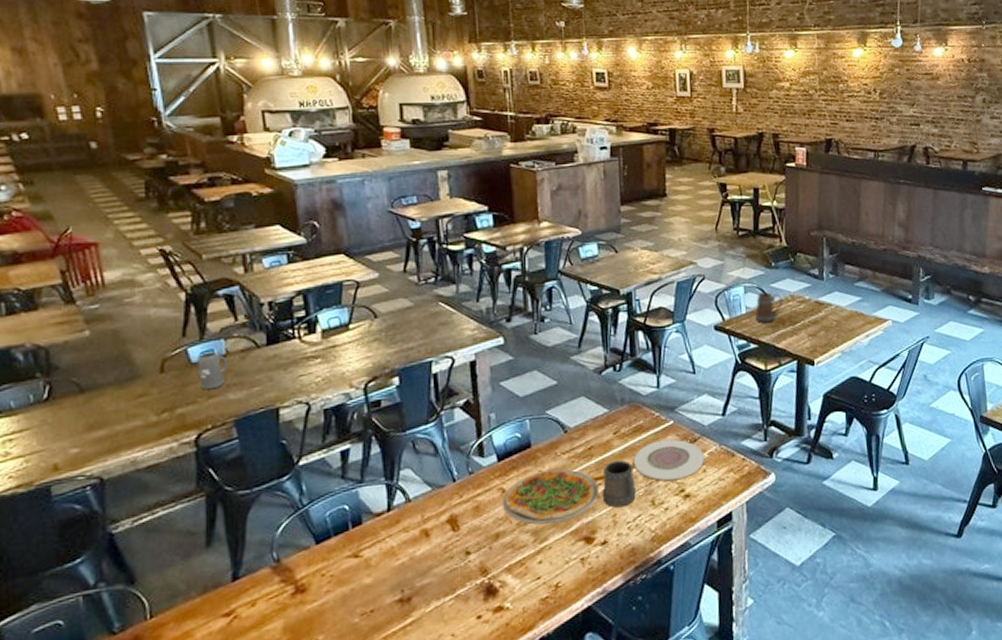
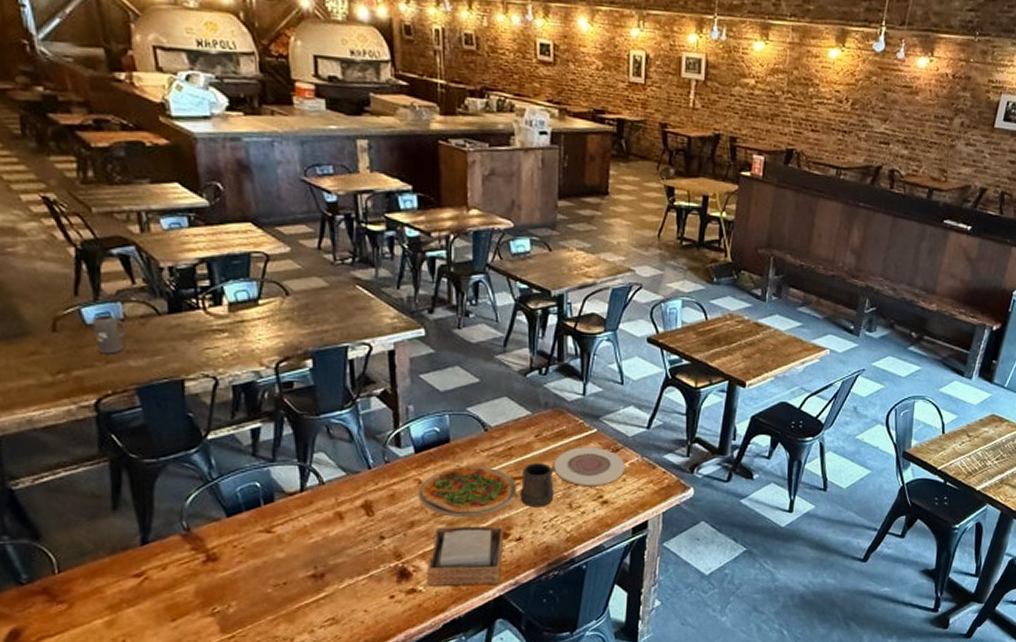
napkin holder: none [513,530,589,602] -> present [426,526,504,586]
beer mug: present [754,292,783,324] -> none [690,308,721,341]

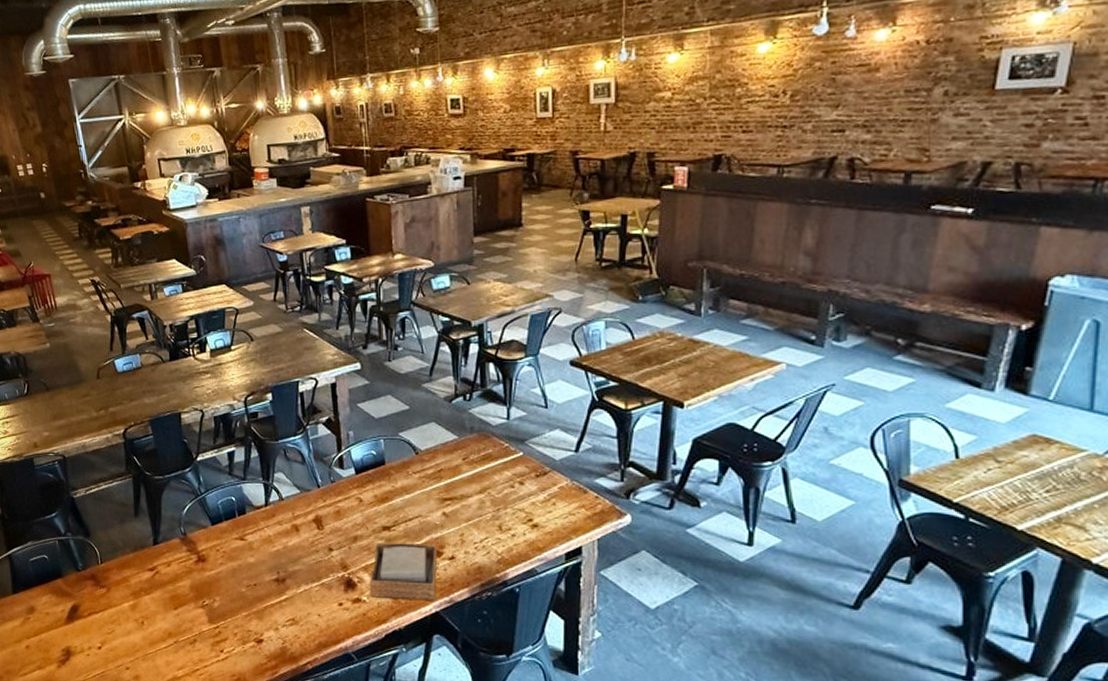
beer mug: present [92,314,127,354] -> none [121,364,143,395]
pizza: present [418,467,517,518] -> none [359,487,447,535]
beer mug: present [519,463,554,508] -> none [450,485,483,528]
plate: present [554,447,626,487] -> none [482,470,555,510]

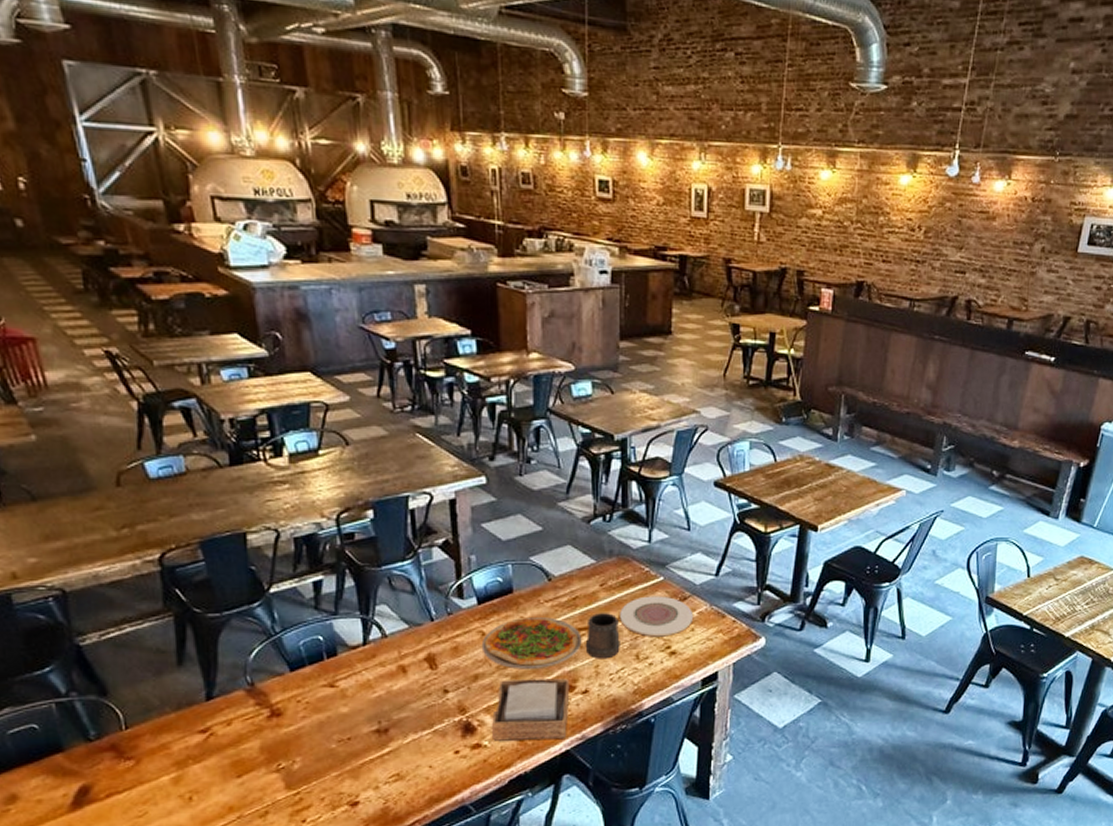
pizza: none [359,487,447,535] -> present [481,617,582,670]
beer mug: none [450,485,483,528] -> present [585,613,620,659]
plate: none [482,470,555,510] -> present [620,596,694,637]

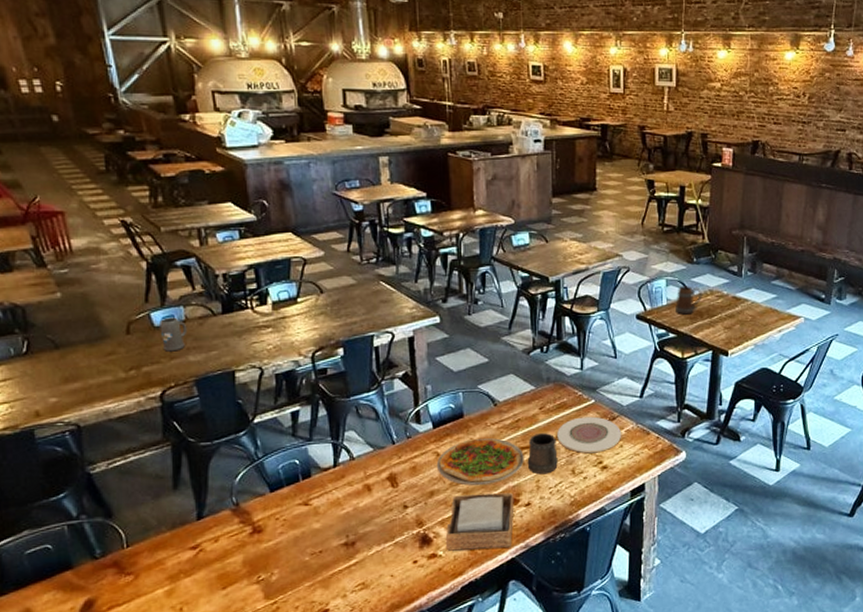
beer mug: none [155,468,189,508] -> present [159,317,188,352]
beer mug: none [758,450,791,484] -> present [674,286,702,316]

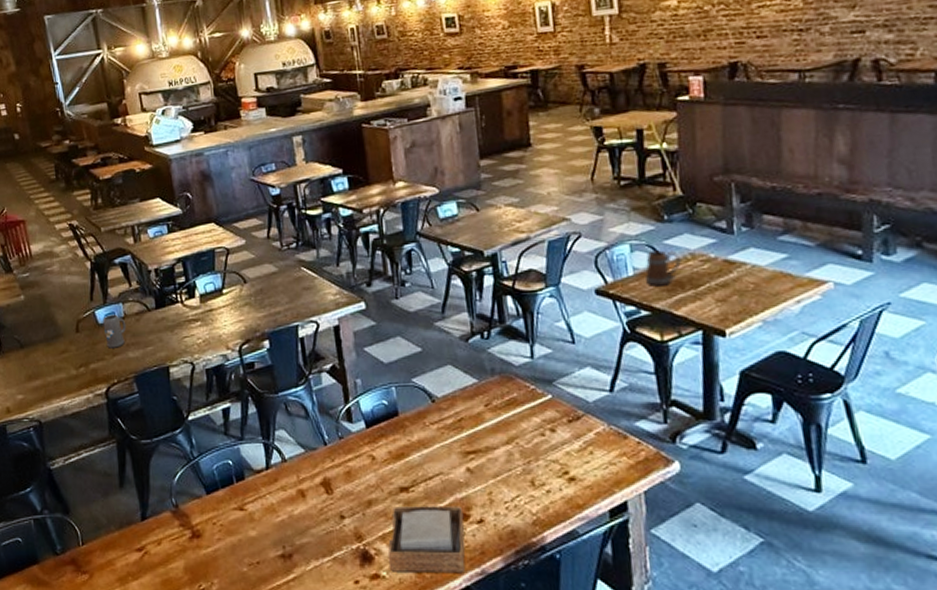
pizza: present [436,438,524,486] -> none [372,440,472,497]
beer mug: present [527,433,558,475] -> none [475,435,513,485]
plate: present [557,416,622,454] -> none [508,415,591,461]

